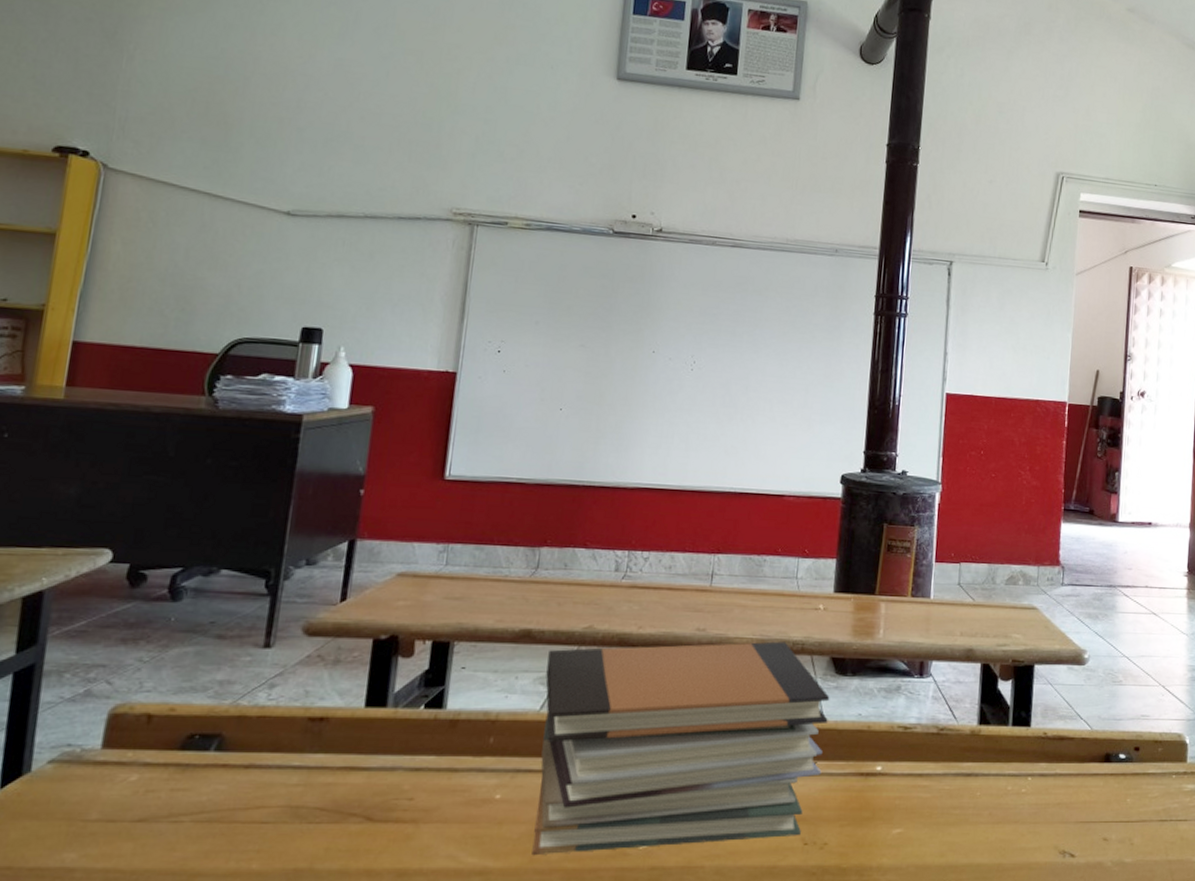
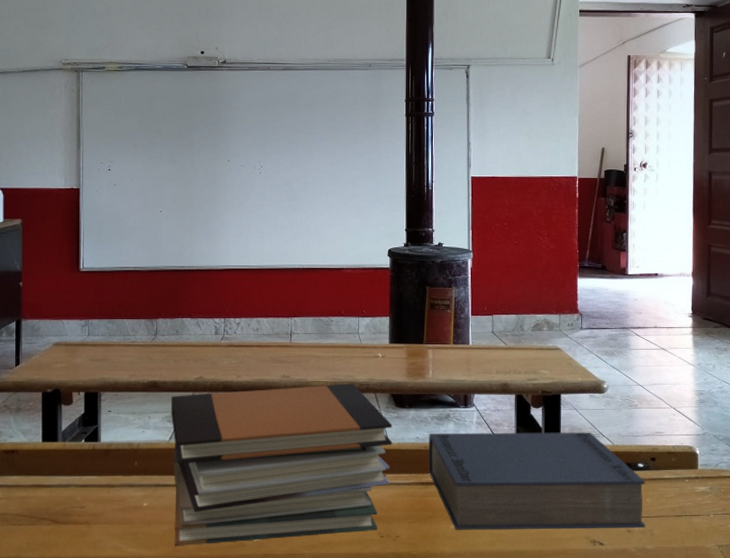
book: none [869,709,1127,837] -> present [428,432,646,530]

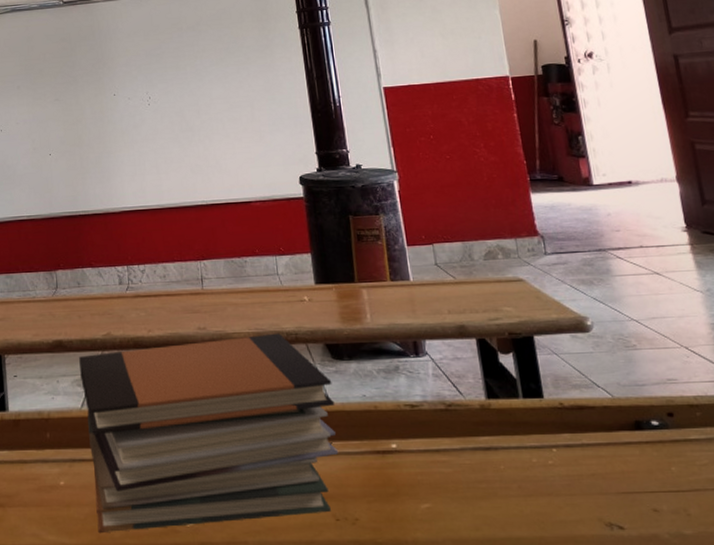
book: present [428,432,646,530] -> none [377,382,678,511]

